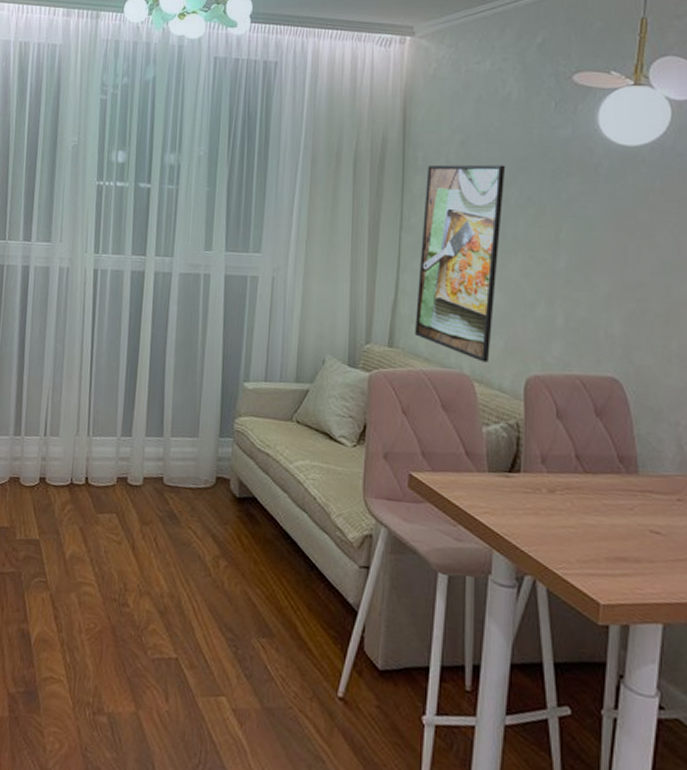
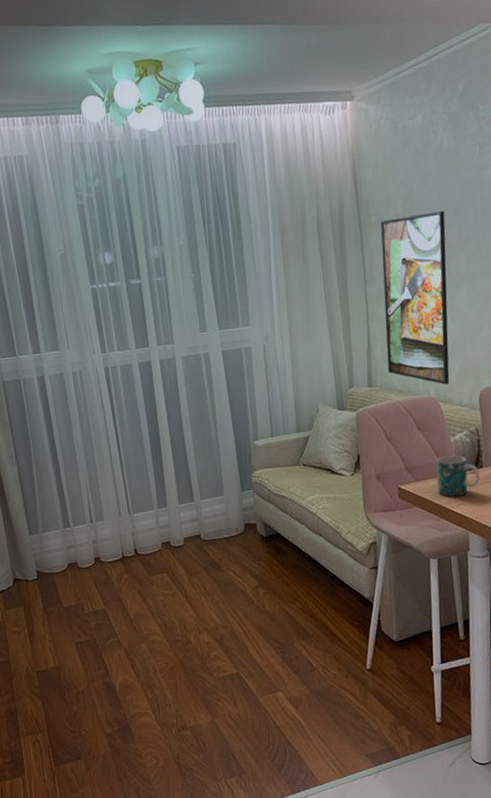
mug: none [459,447,516,502] -> present [436,455,480,497]

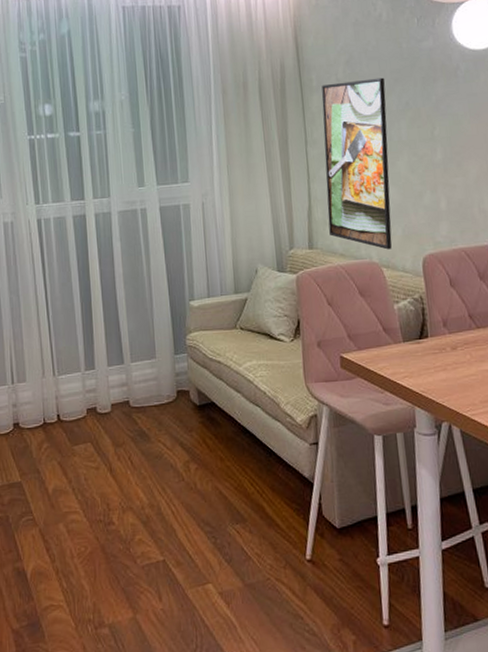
mug: present [436,455,480,497] -> none [380,323,426,368]

